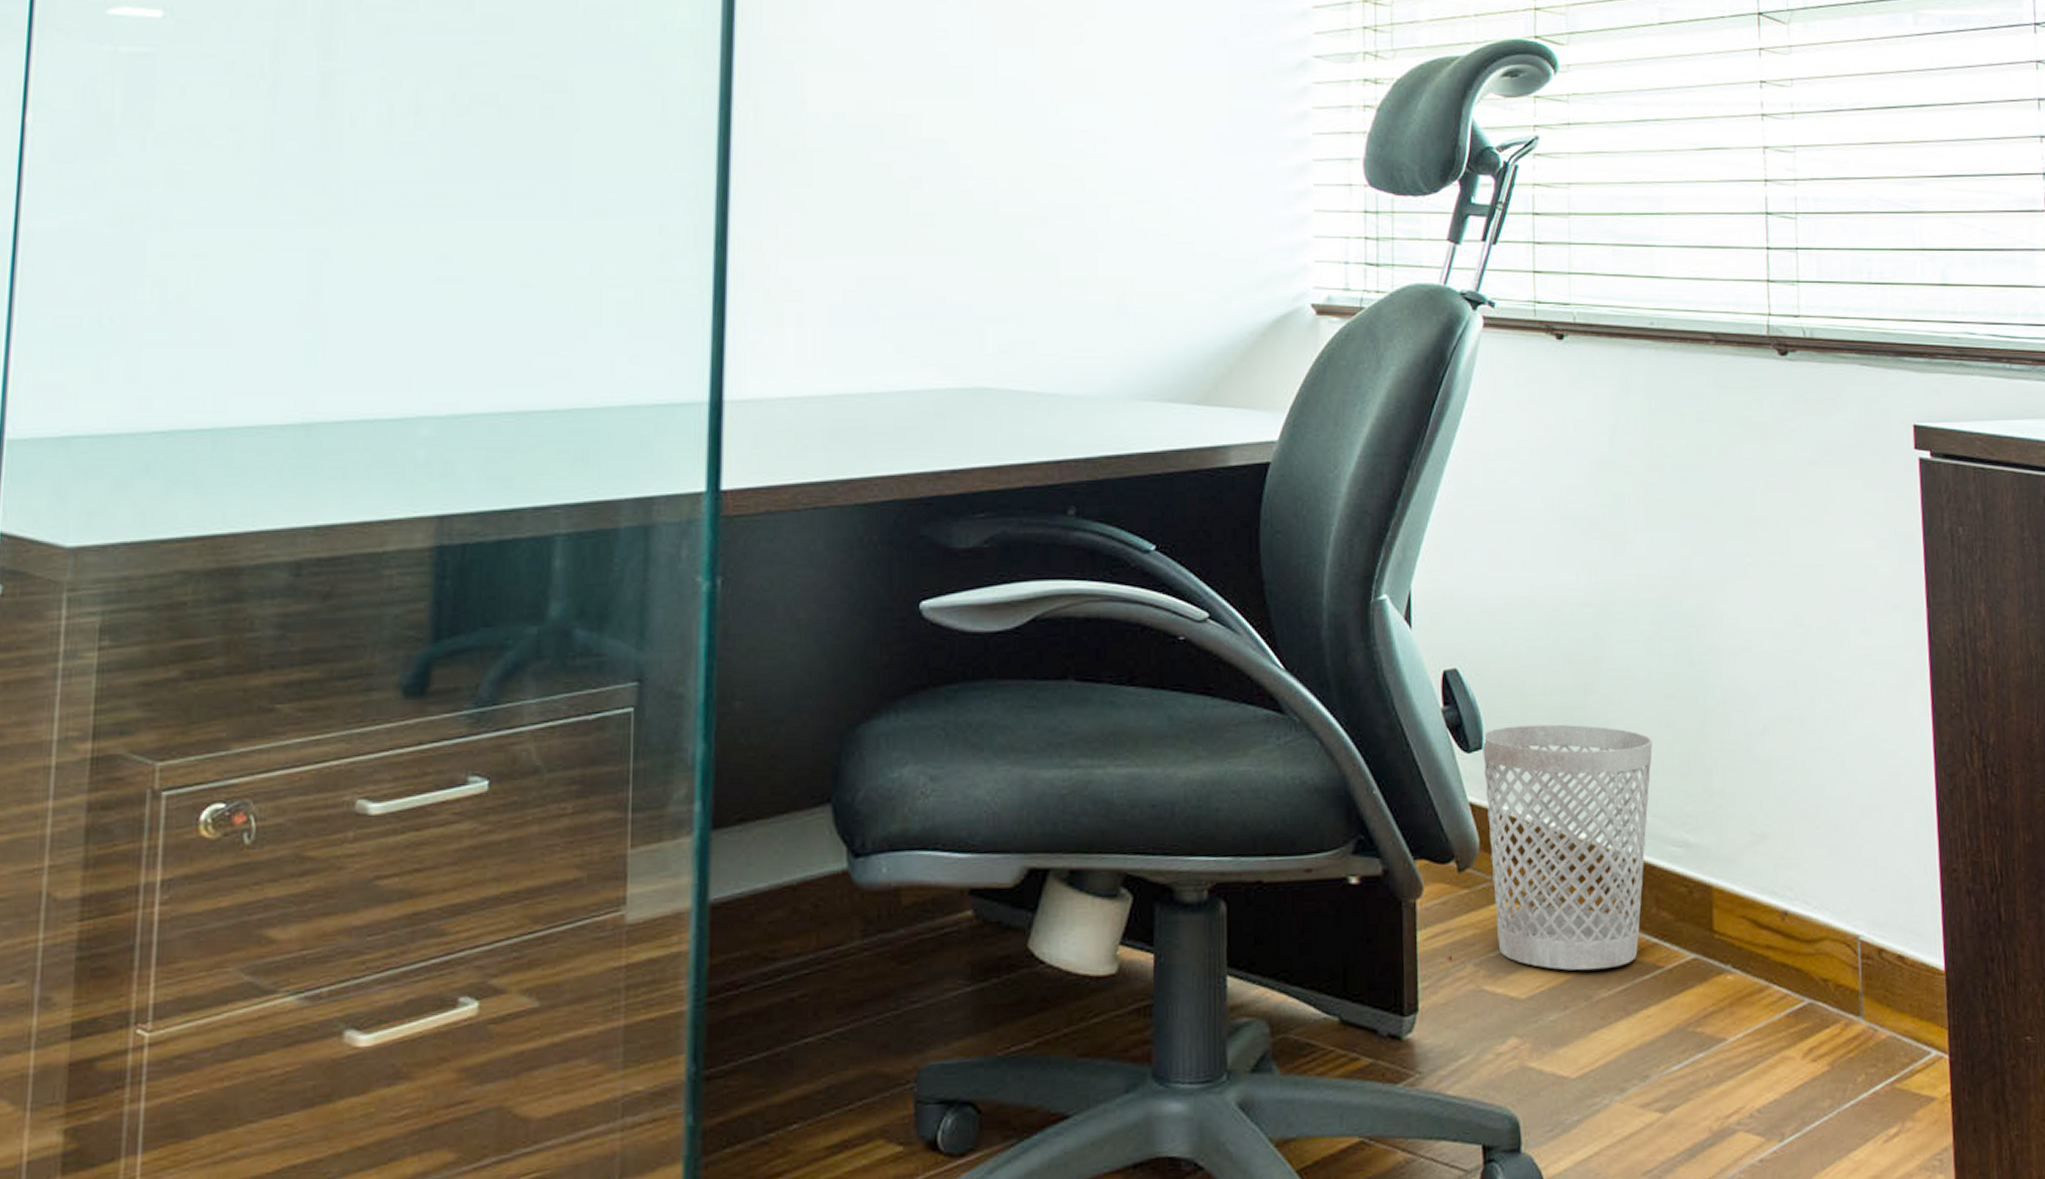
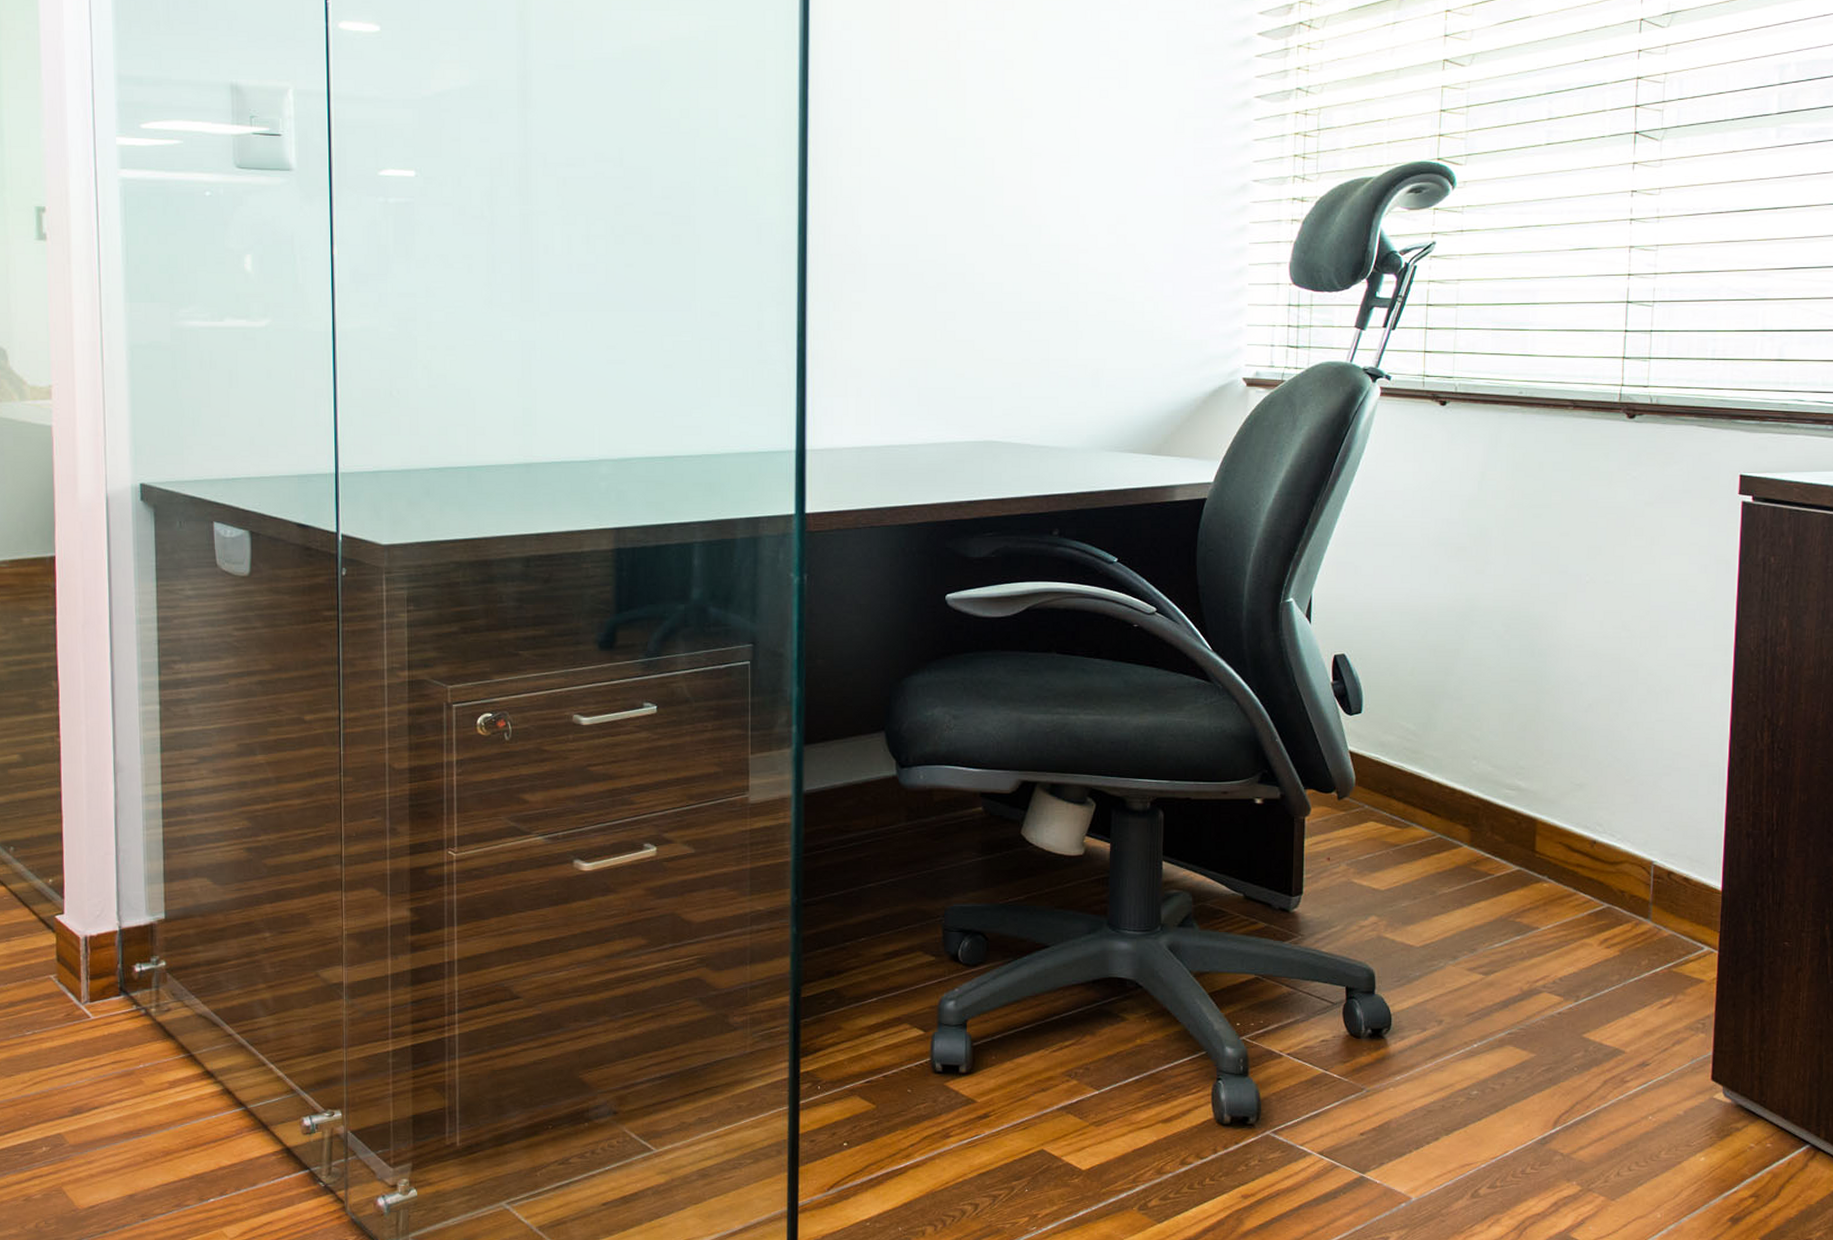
wastebasket: present [1481,724,1653,971] -> none [1361,697,1497,874]

